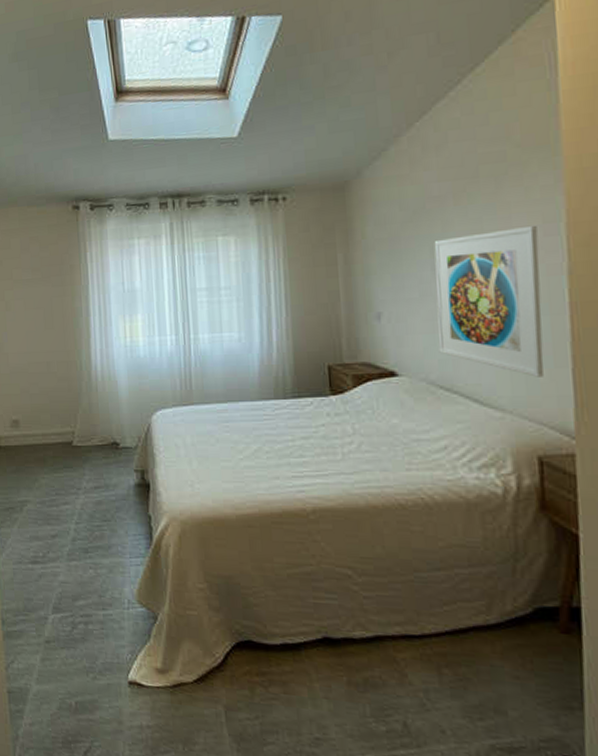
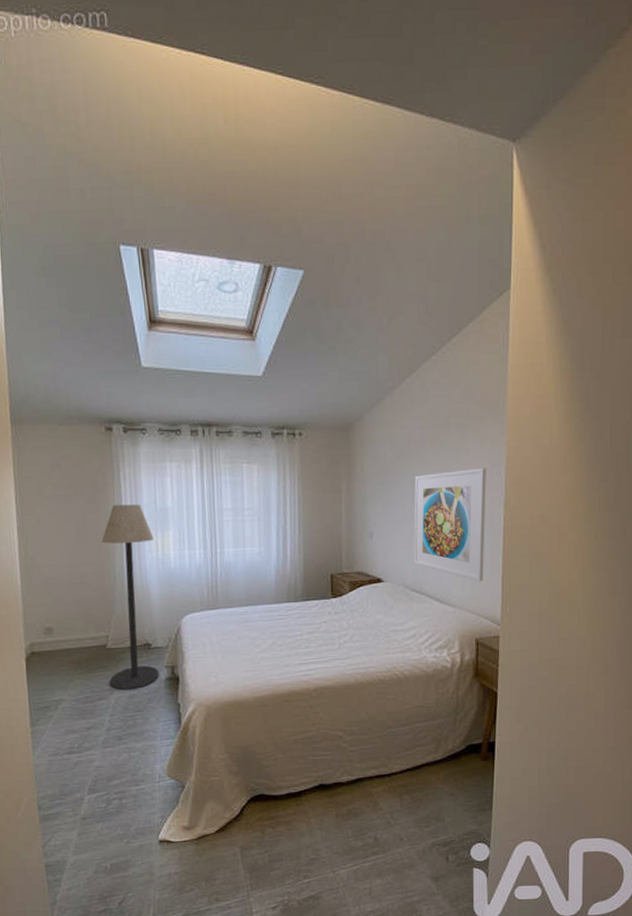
floor lamp: none [67,286,128,496] -> present [101,504,159,691]

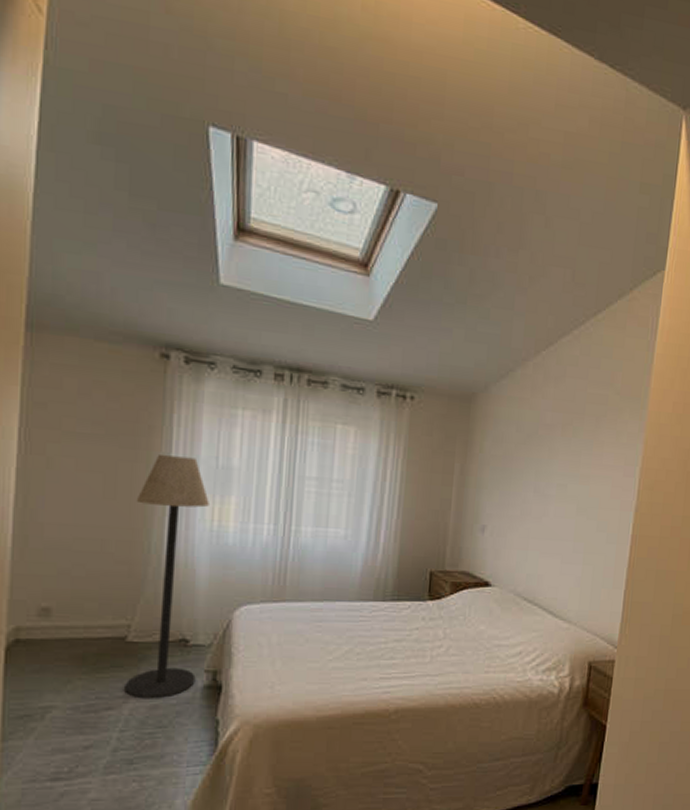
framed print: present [413,467,486,582] -> none [528,465,620,596]

